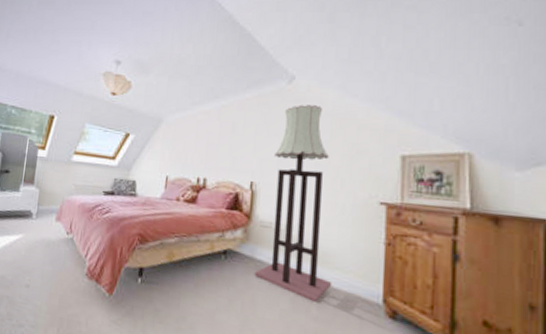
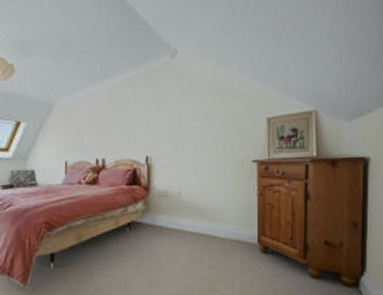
floor lamp: present [254,105,333,302] -> none [157,78,220,253]

